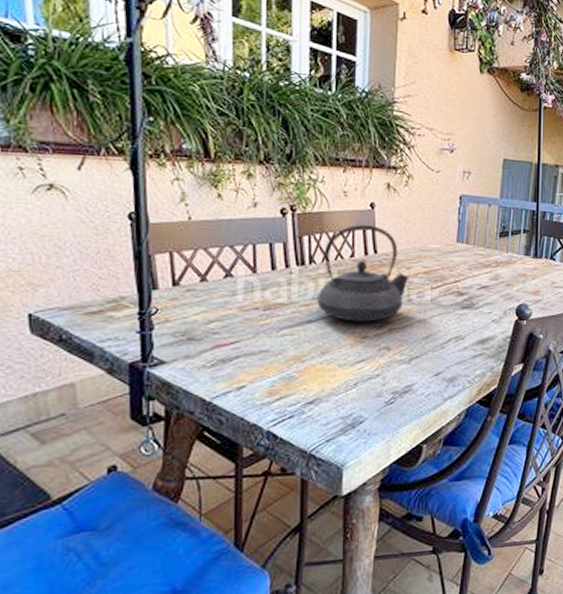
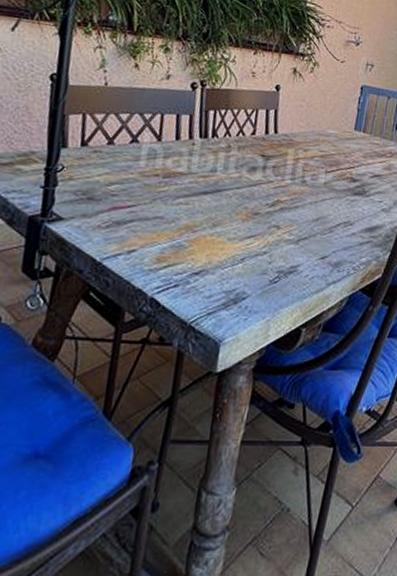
teapot: present [317,225,409,322] -> none [214,104,306,199]

